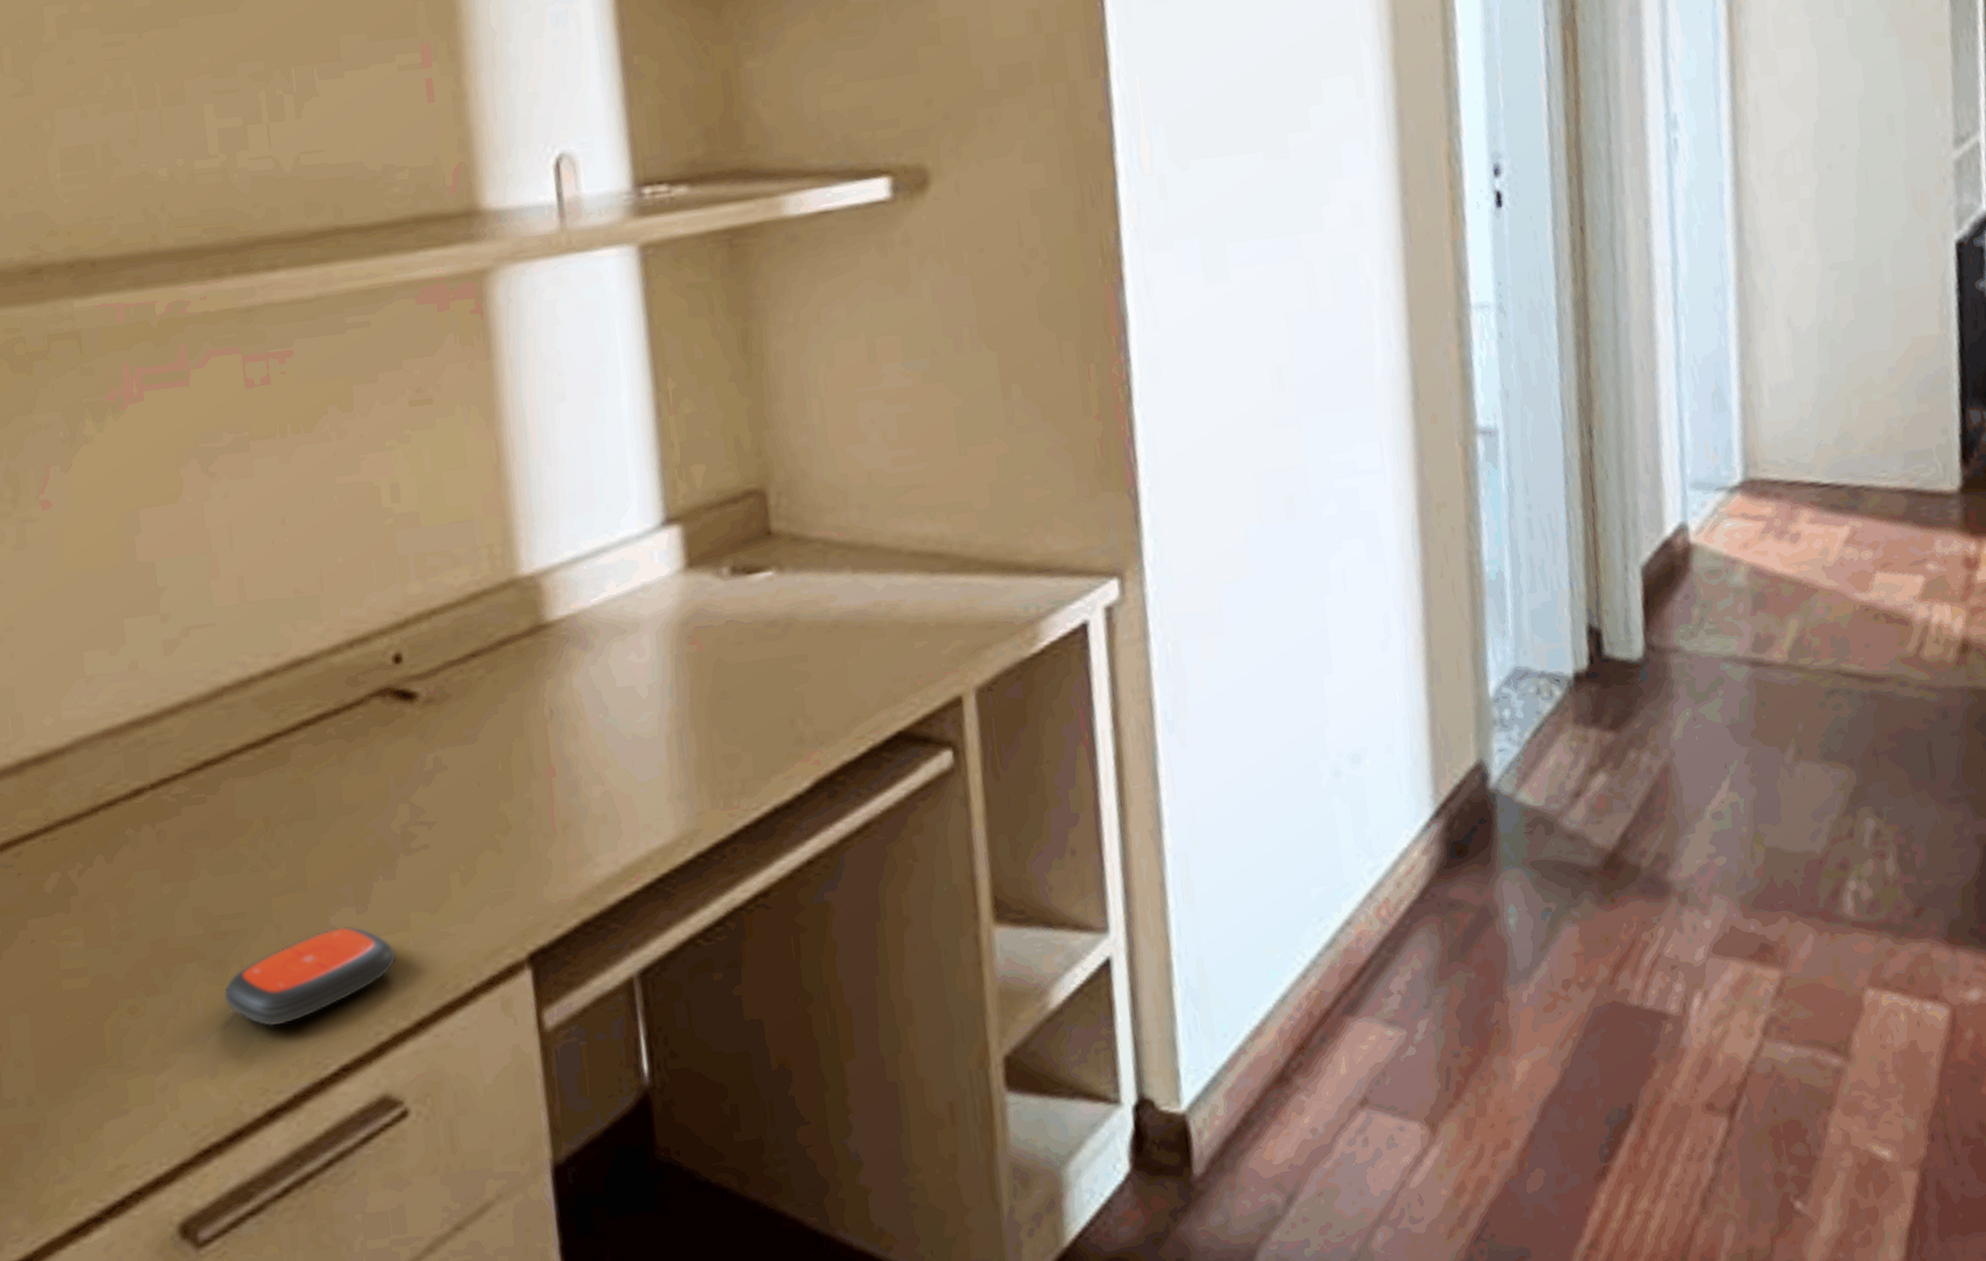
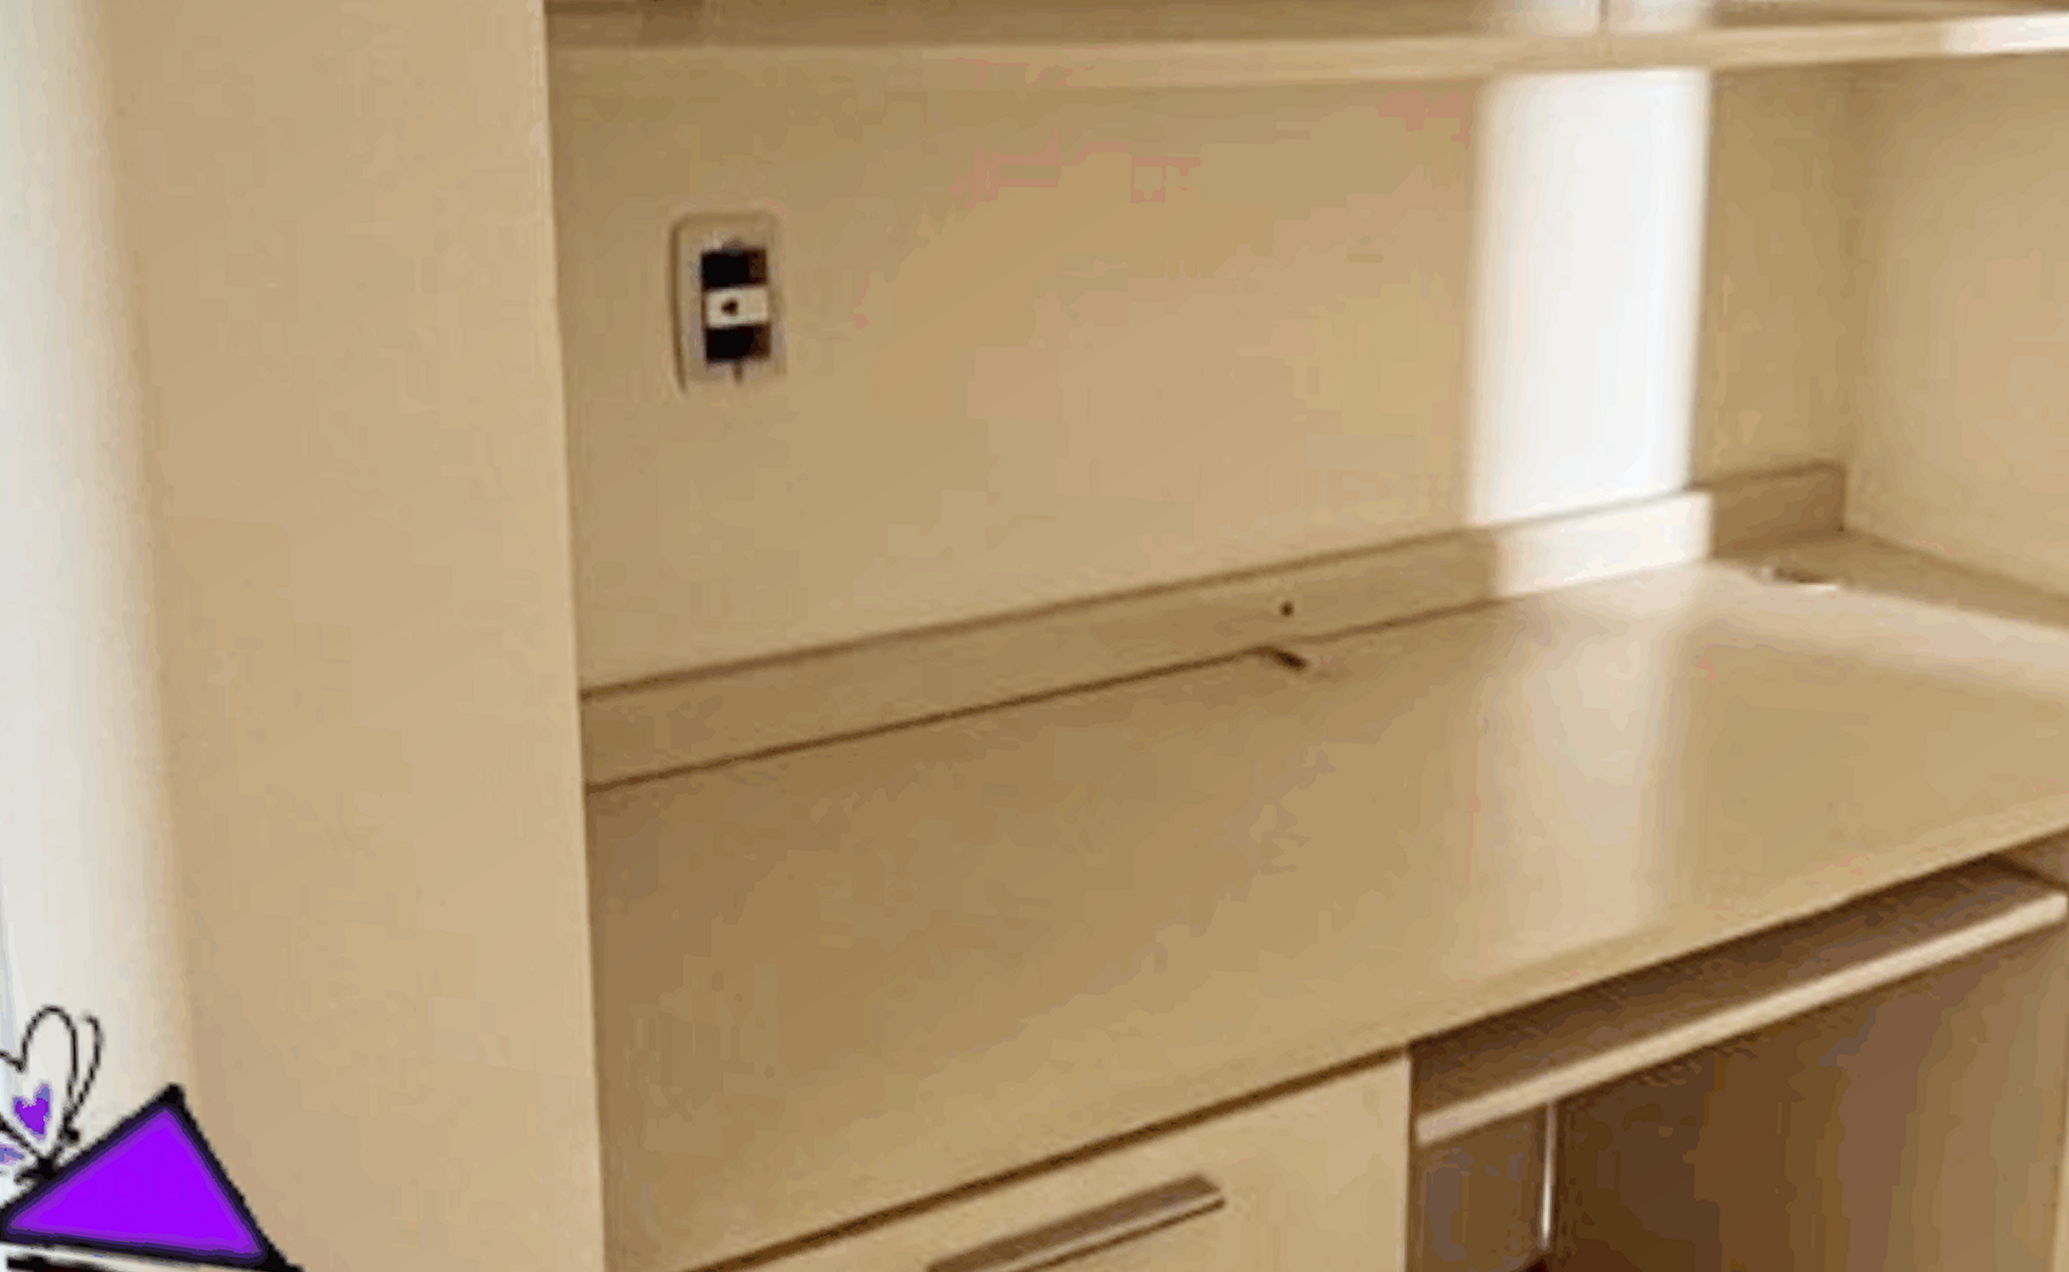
remote control: present [223,926,397,1027] -> none [1012,946,1235,1054]

